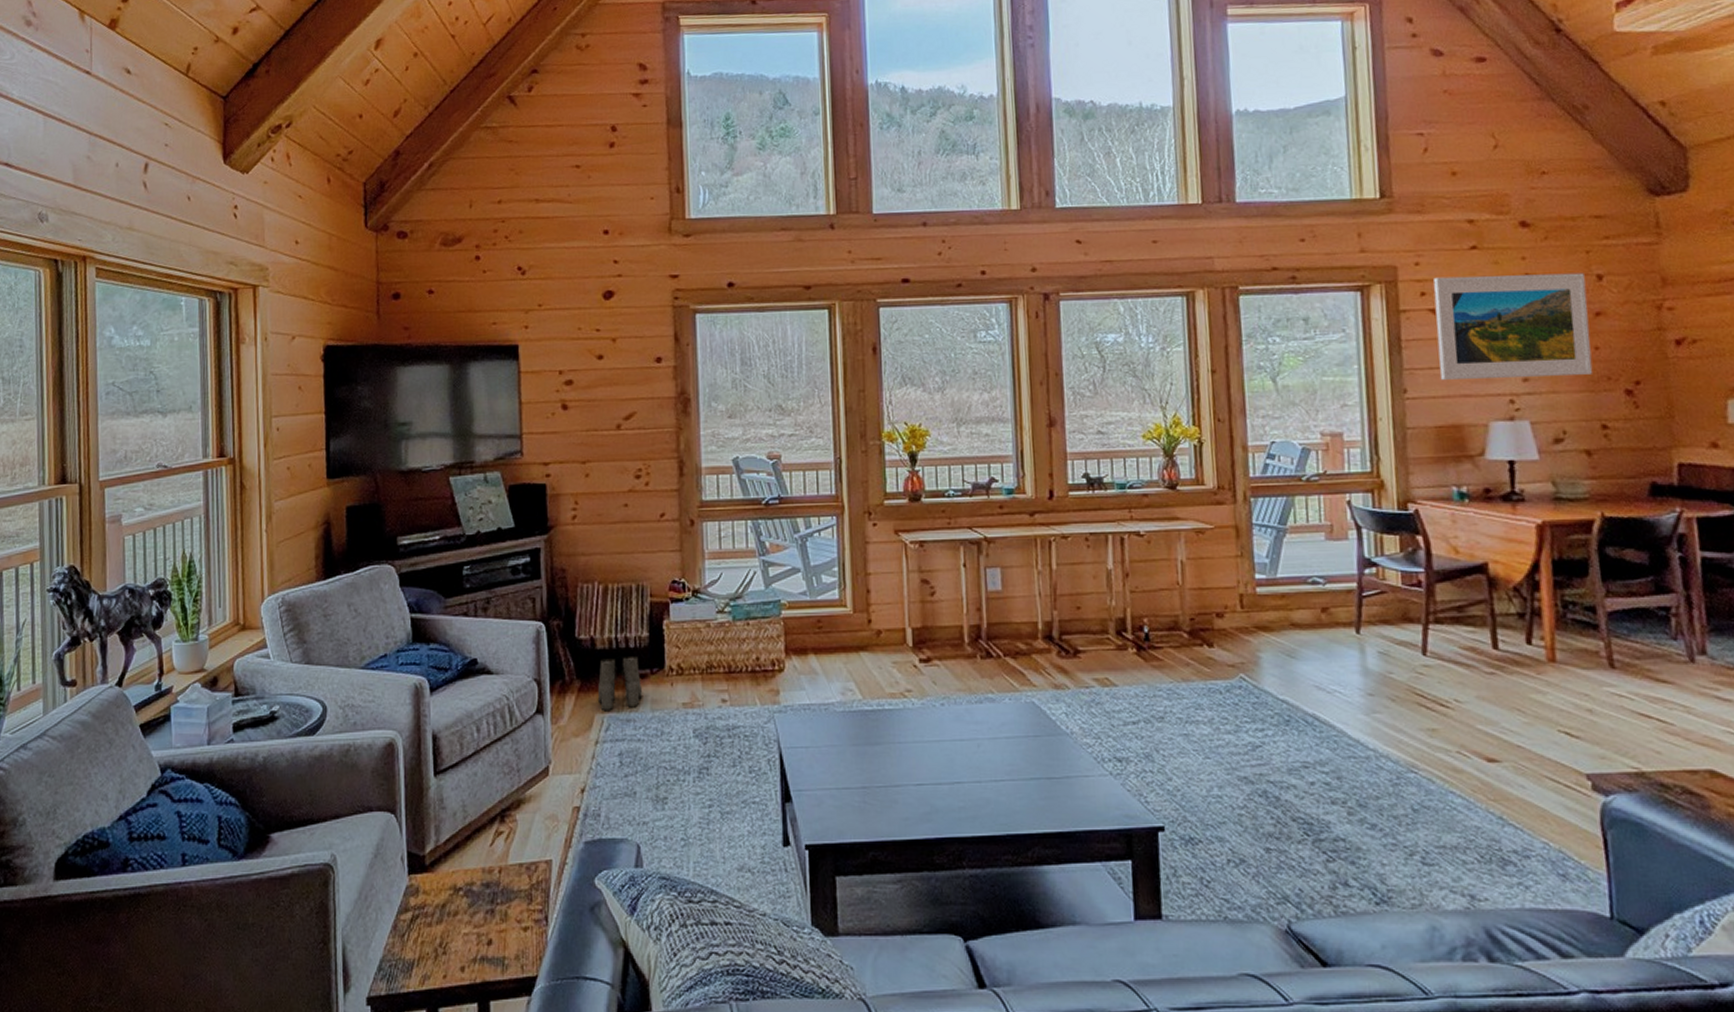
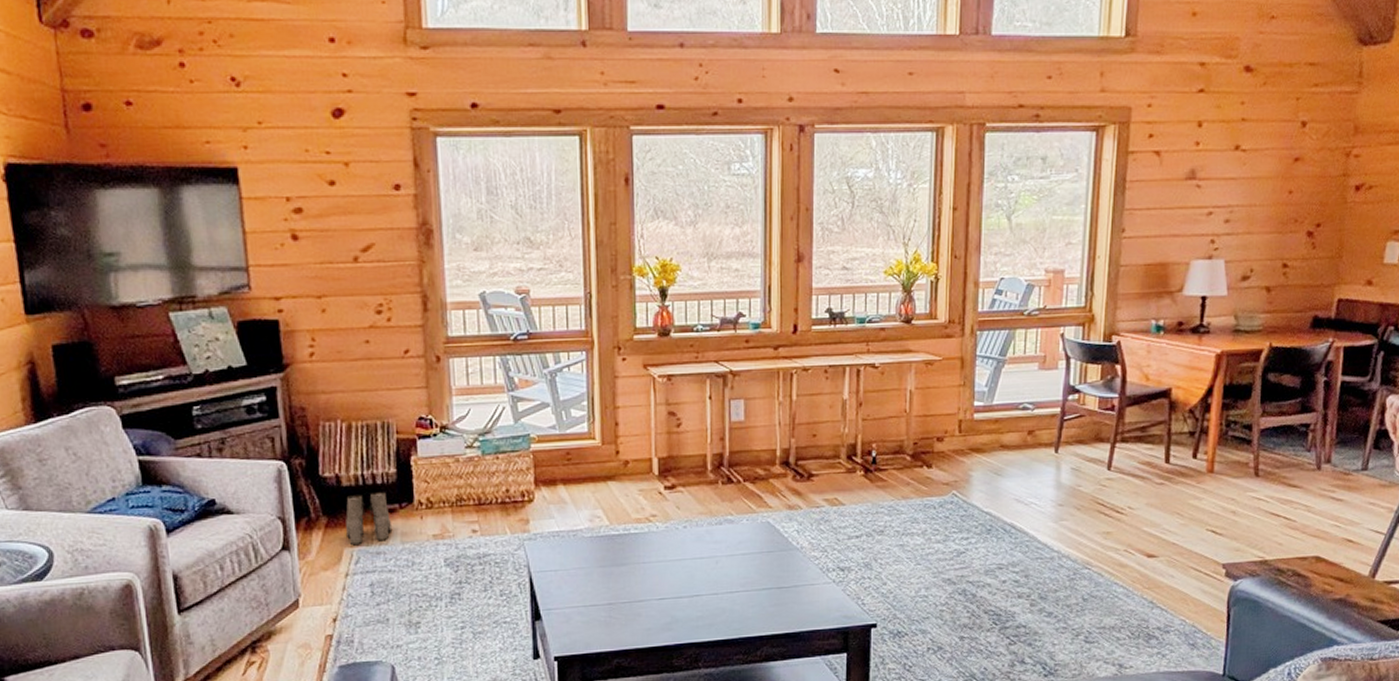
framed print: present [1433,272,1593,380] -> none [1155,119,1291,220]

